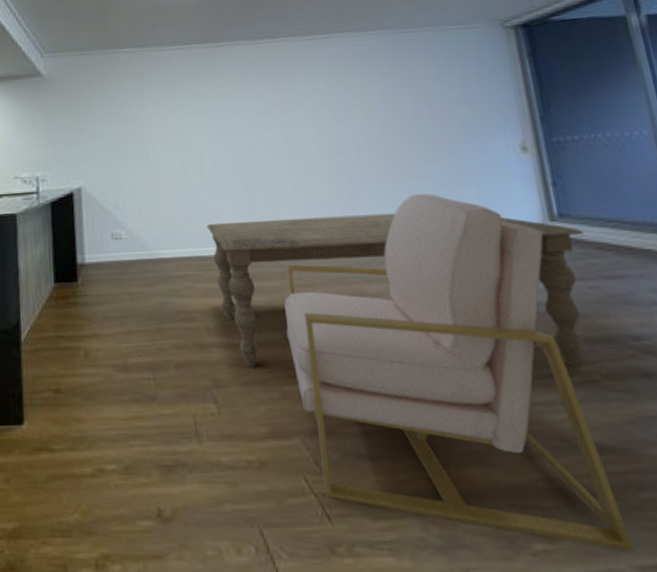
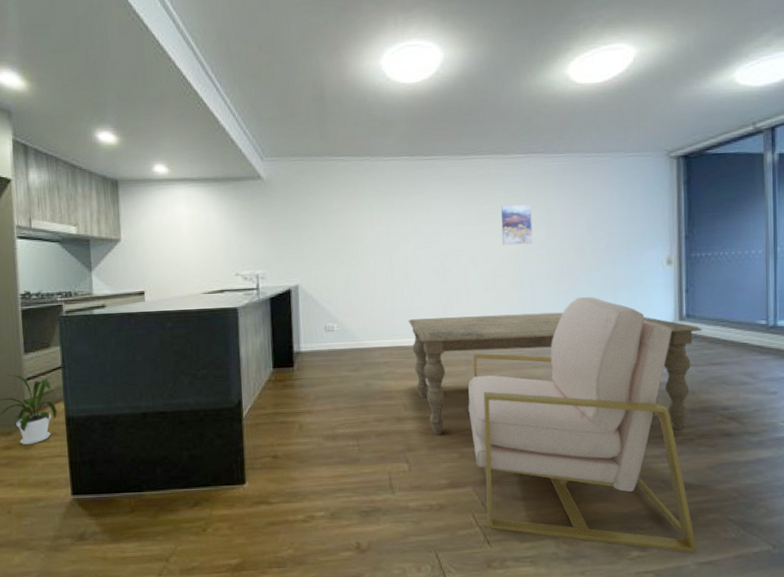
wall art: none [305,89,348,137] -> present [500,204,533,246]

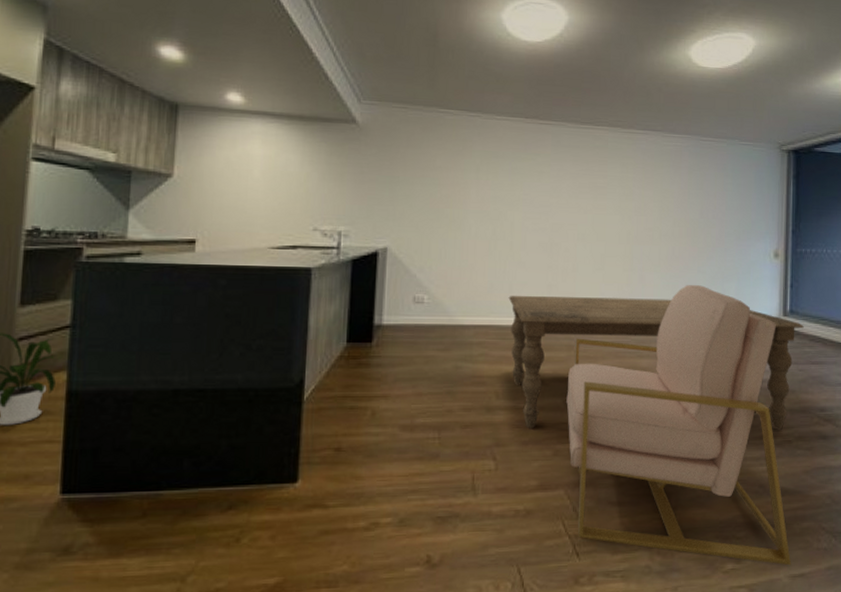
wall art: present [500,204,533,246] -> none [614,180,647,225]

